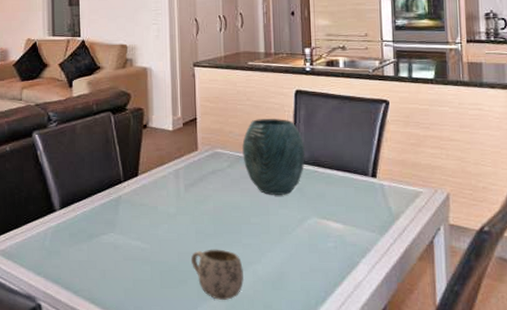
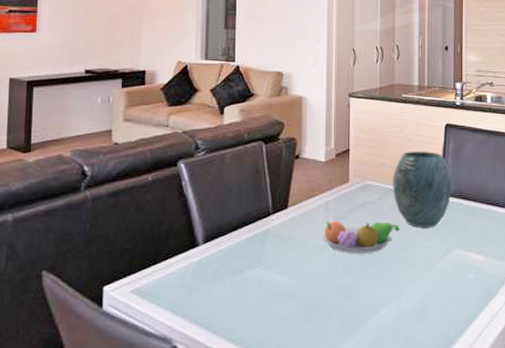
fruit bowl: none [174,188,252,220] -> present [322,221,400,253]
mug: present [190,249,244,300] -> none [336,283,388,335]

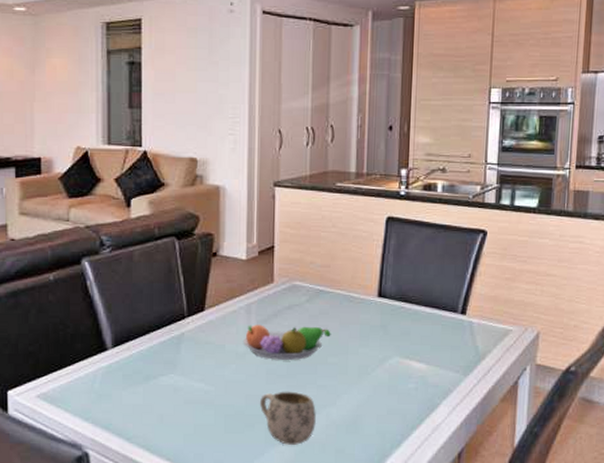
mug: none [336,283,388,335] -> present [259,391,316,445]
vase: present [393,151,452,227] -> none [323,248,392,333]

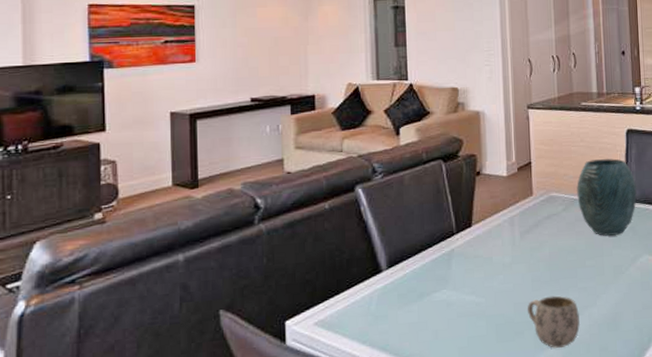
fruit bowl: present [243,324,331,360] -> none [509,233,587,267]
vase: none [323,248,392,333] -> present [577,158,637,236]

